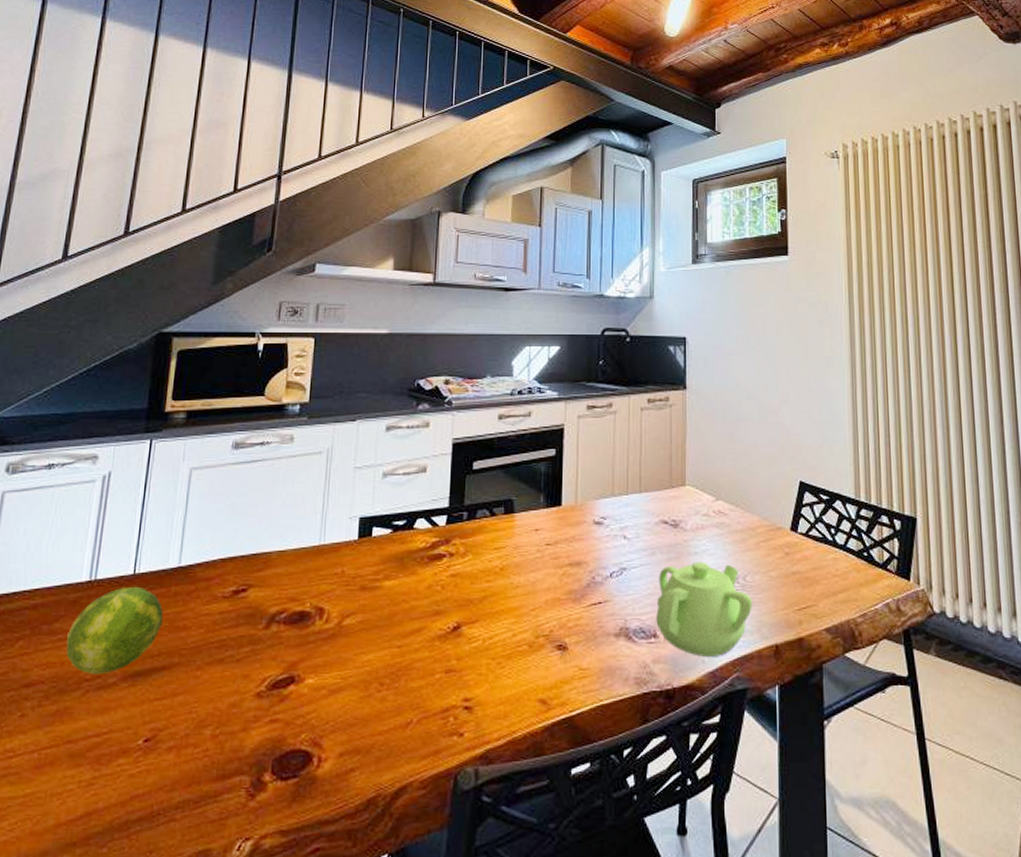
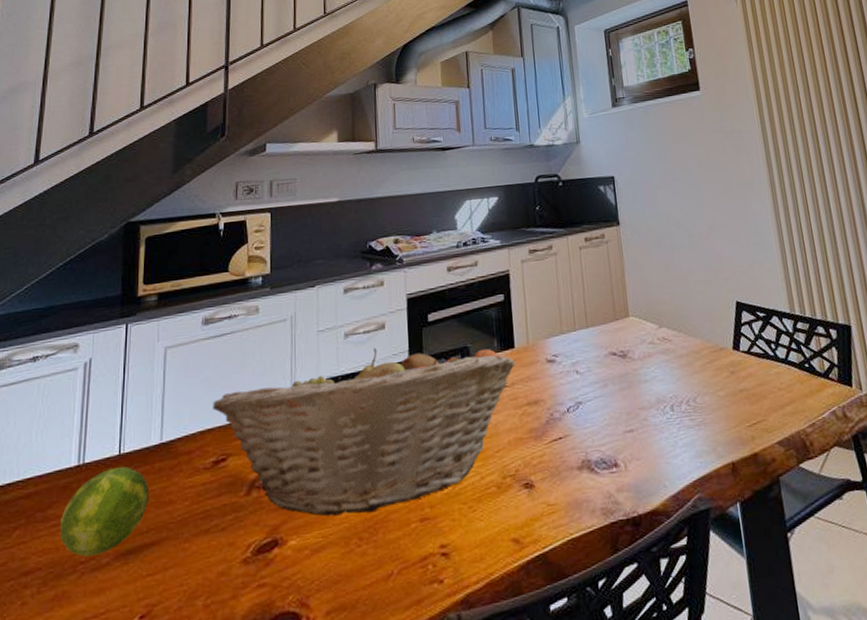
fruit basket: none [236,491,561,659] -> present [213,348,515,517]
teapot: present [656,561,752,657] -> none [613,388,706,481]

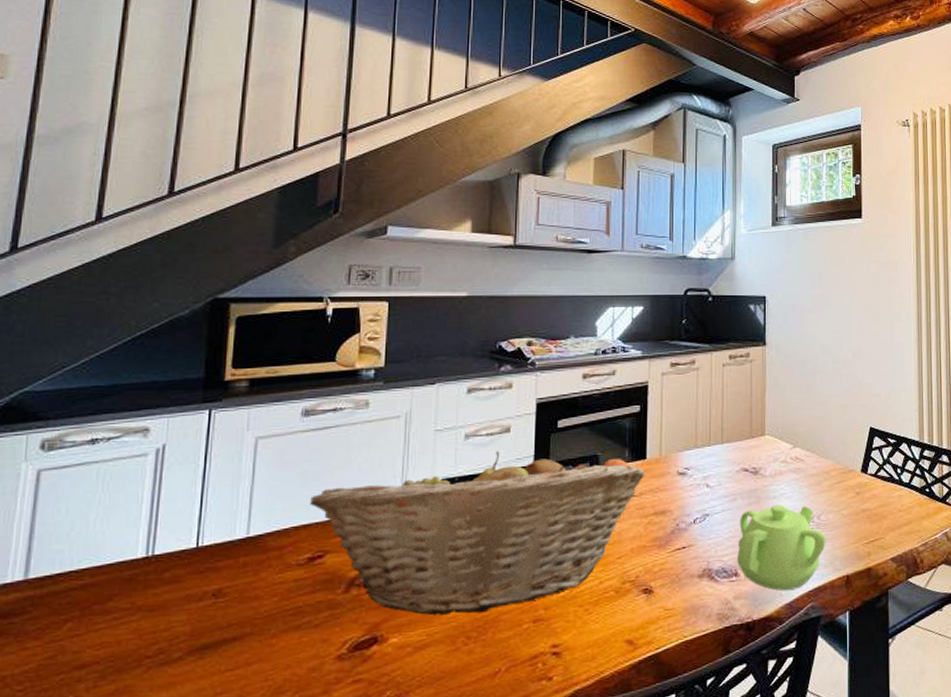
fruit: present [60,466,150,557] -> none [122,559,232,651]
teapot: none [613,388,706,481] -> present [737,504,826,591]

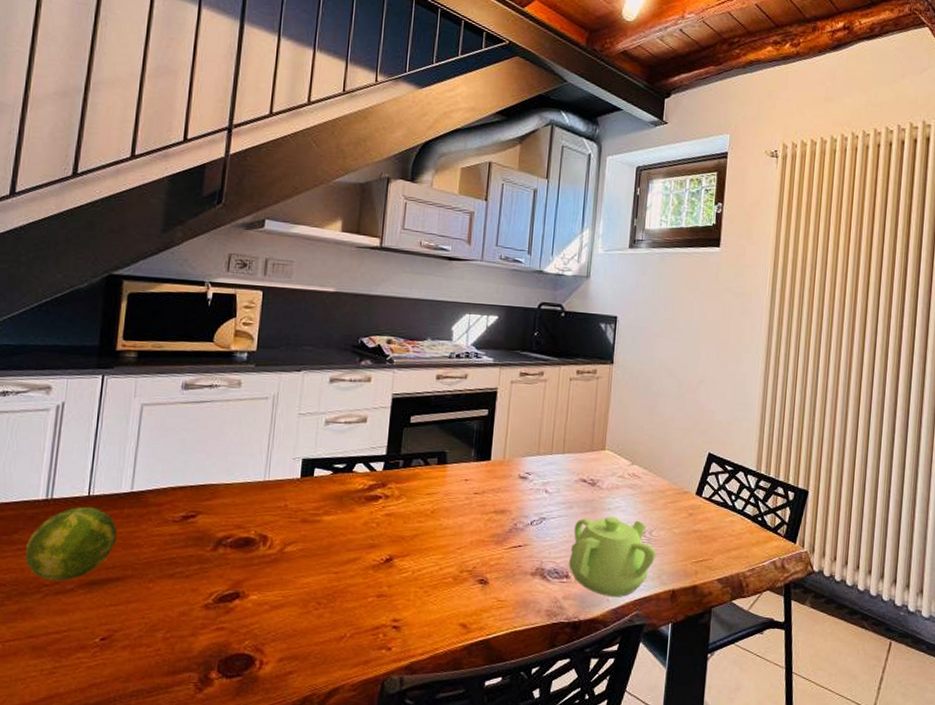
fruit: none [122,559,232,651] -> present [25,506,117,581]
fruit basket: present [310,451,645,616] -> none [186,438,489,583]

